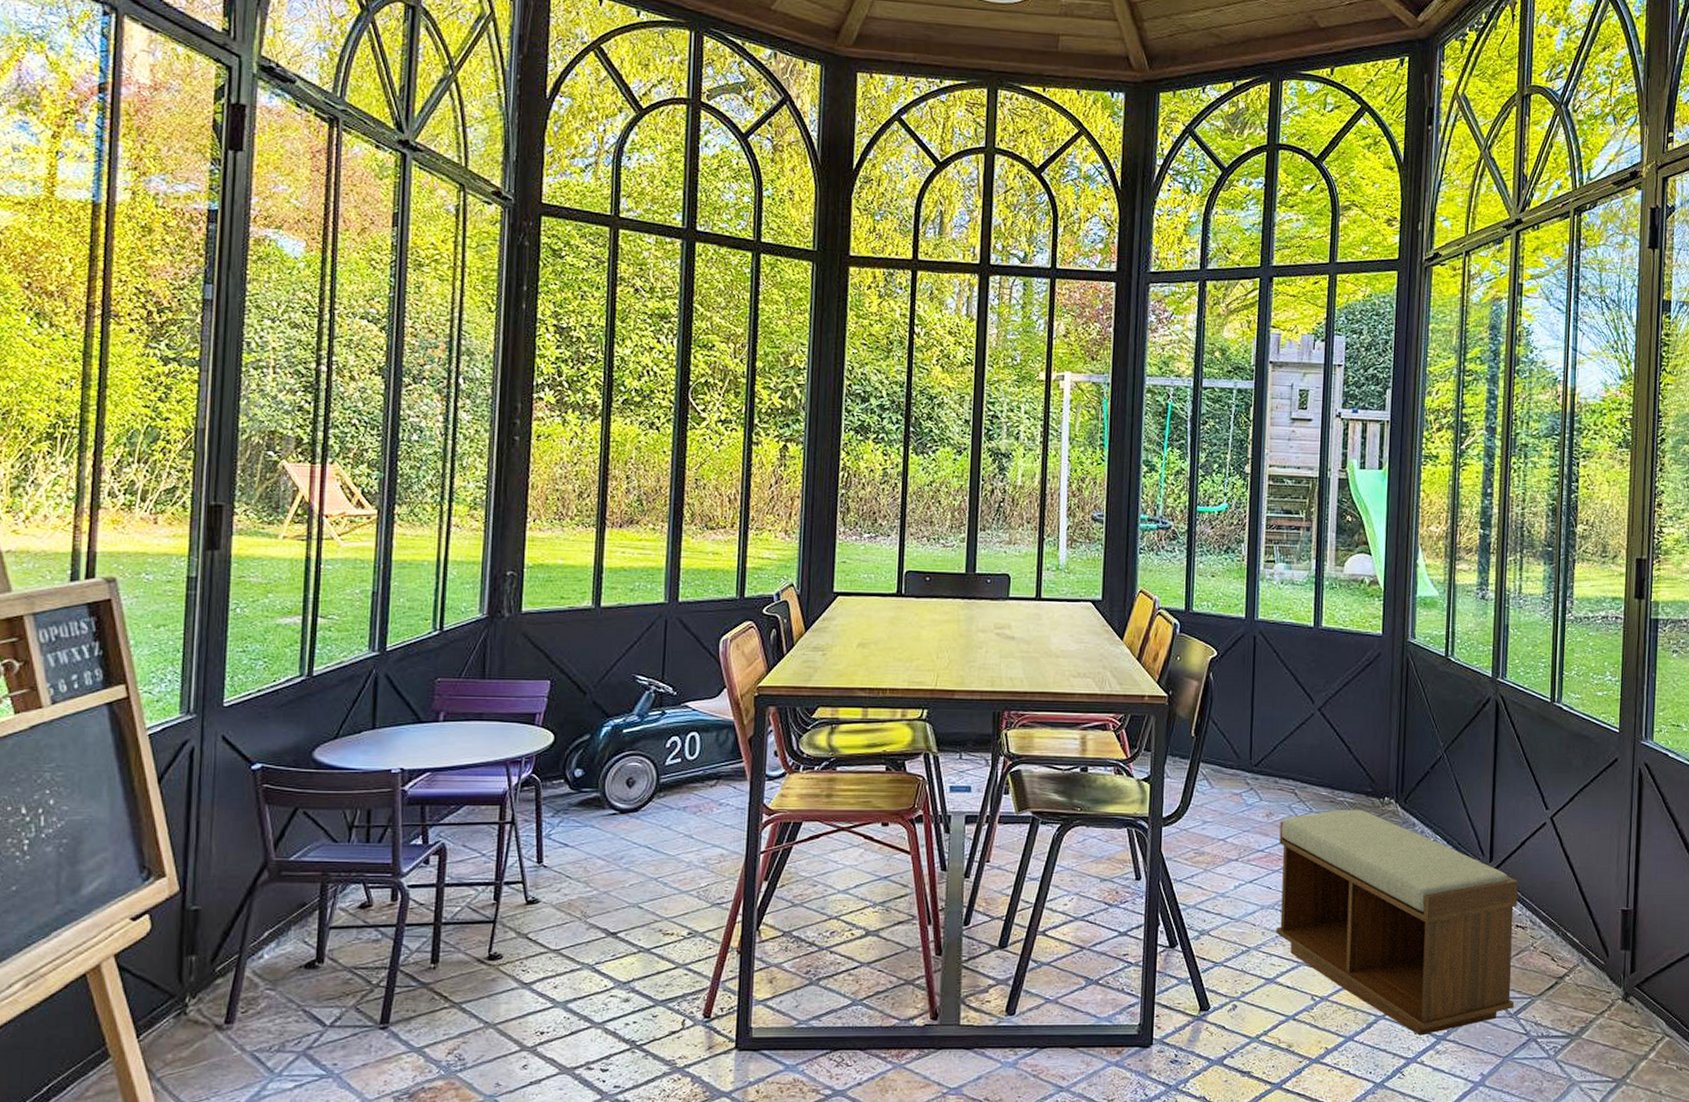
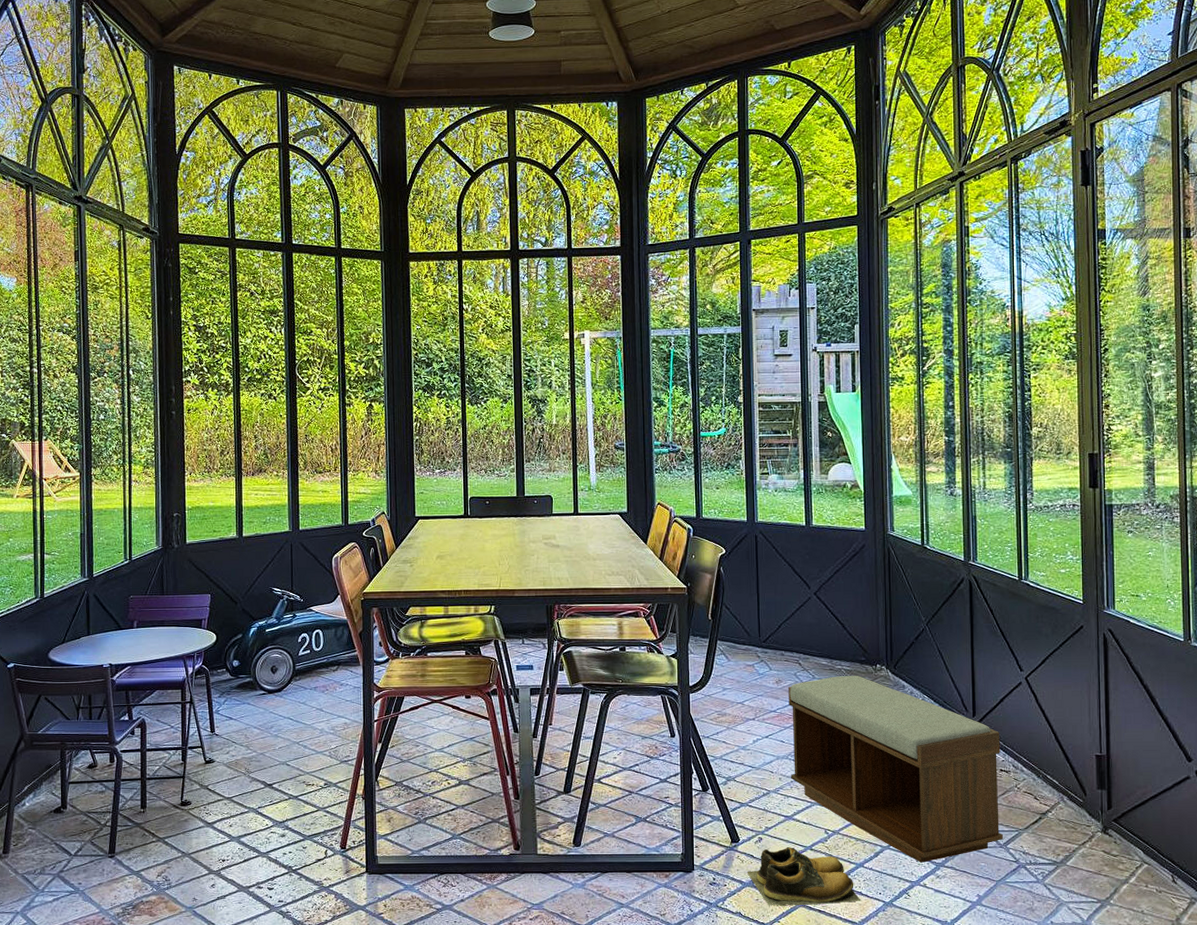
shoes: none [1216,1017,1348,1089] -> present [747,847,861,906]

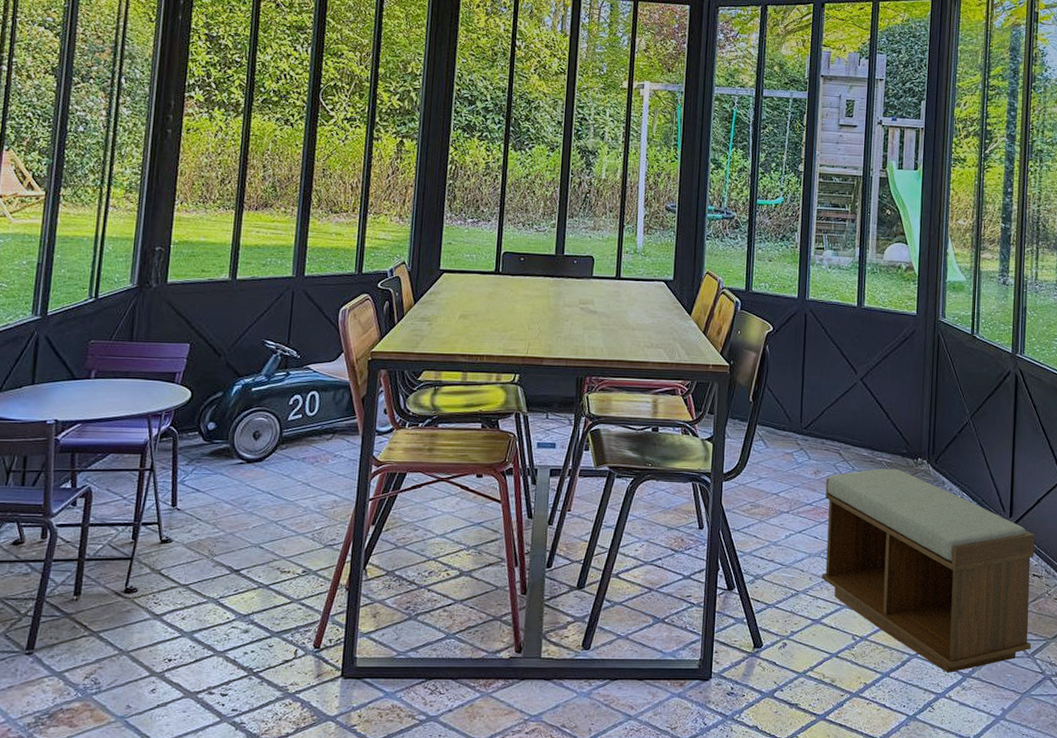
shoes: present [747,847,861,906] -> none [767,654,884,720]

